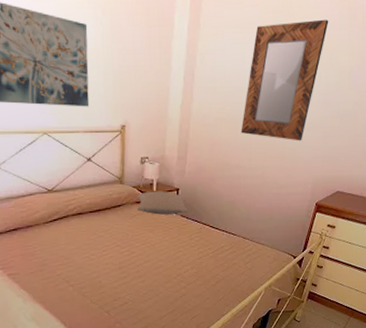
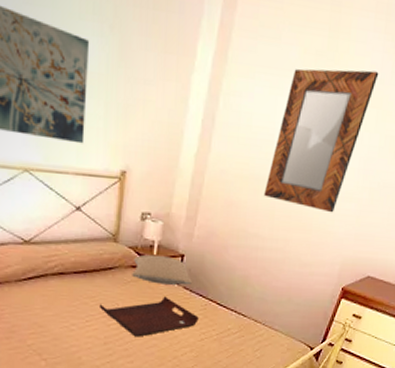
serving tray: none [113,224,196,261] -> present [100,296,199,337]

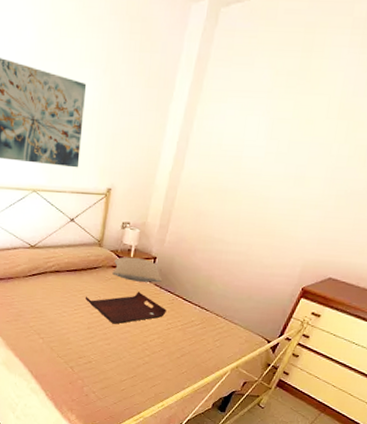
home mirror: present [263,68,379,213] -> none [230,84,352,220]

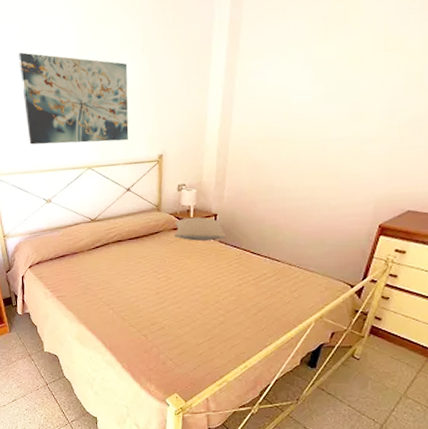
serving tray: present [86,291,167,324] -> none [151,250,235,286]

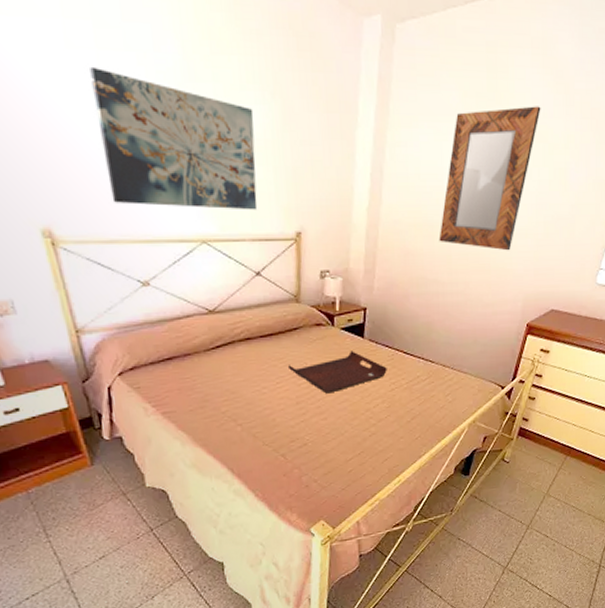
serving tray: none [151,250,235,286] -> present [289,351,387,394]
pillow: present [174,217,226,241] -> none [317,310,377,339]
home mirror: none [285,17,394,157] -> present [439,106,541,251]

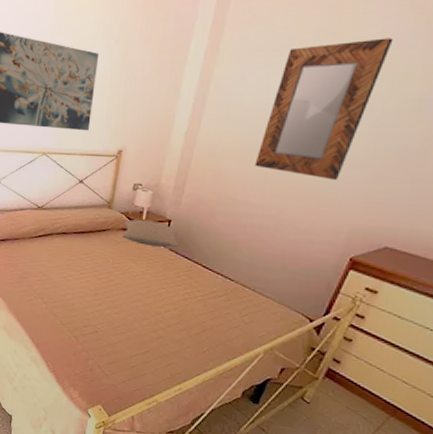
serving tray: present [289,351,387,394] -> none [93,256,183,292]
pillow: none [317,310,377,339] -> present [122,219,178,248]

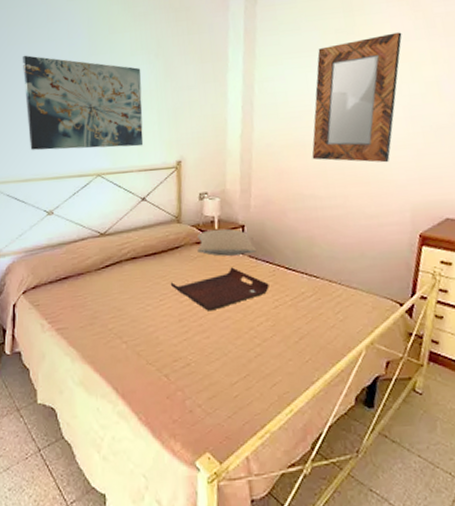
serving tray: none [93,256,183,292] -> present [171,267,269,311]

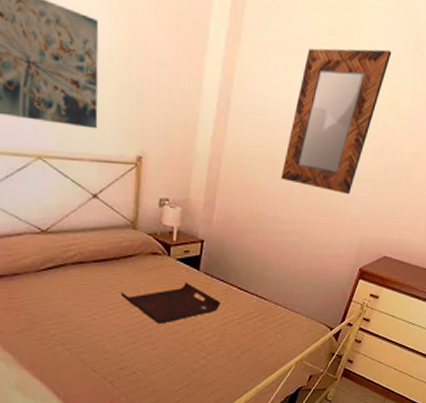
pillow: present [197,228,256,256] -> none [152,241,212,271]

